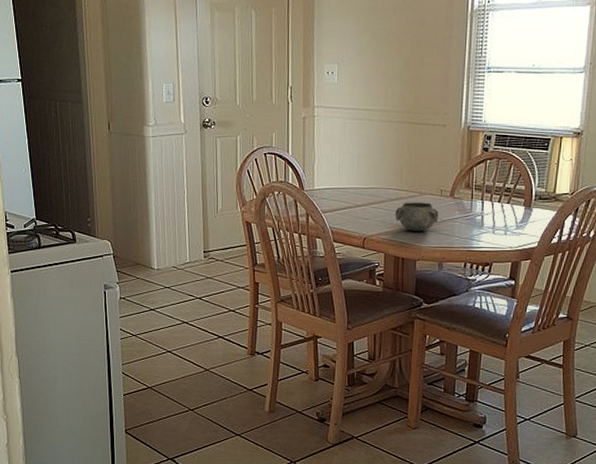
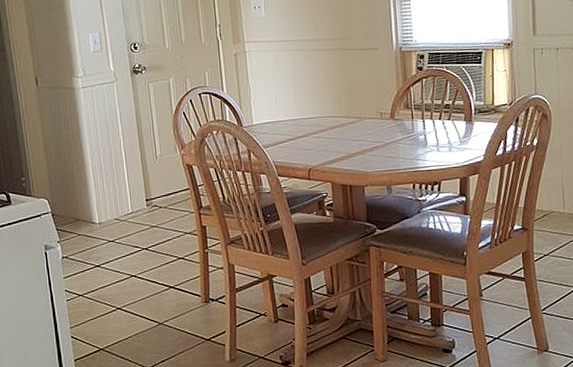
decorative bowl: present [395,202,439,232] -> none [337,127,382,157]

